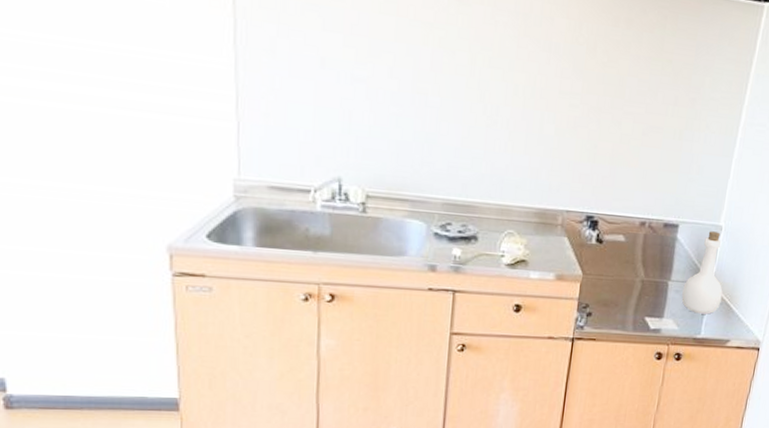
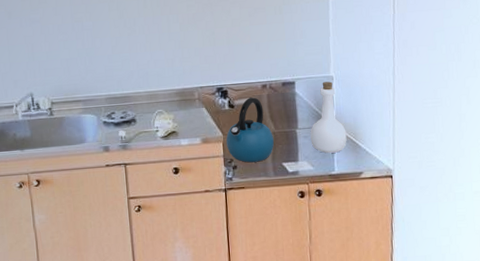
kettle: none [584,234,641,312] -> present [226,97,275,163]

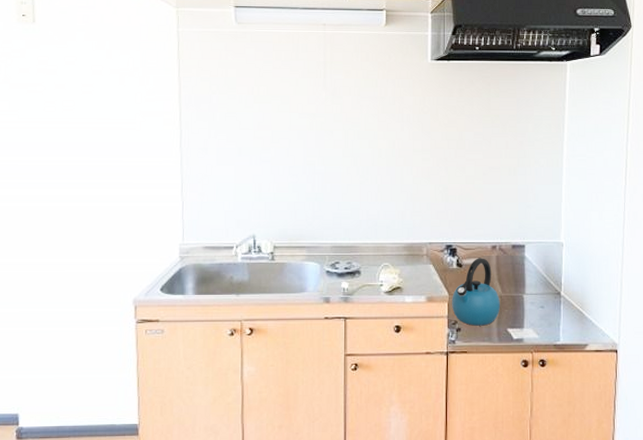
bottle: present [310,81,347,154] -> none [537,248,574,322]

